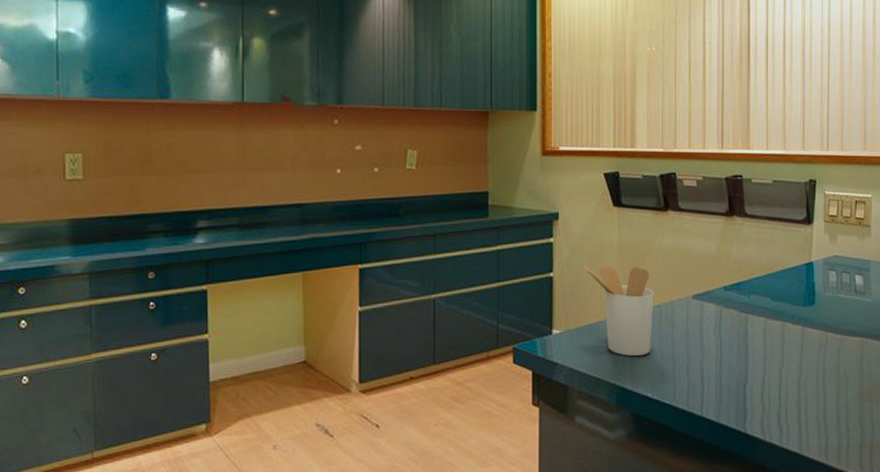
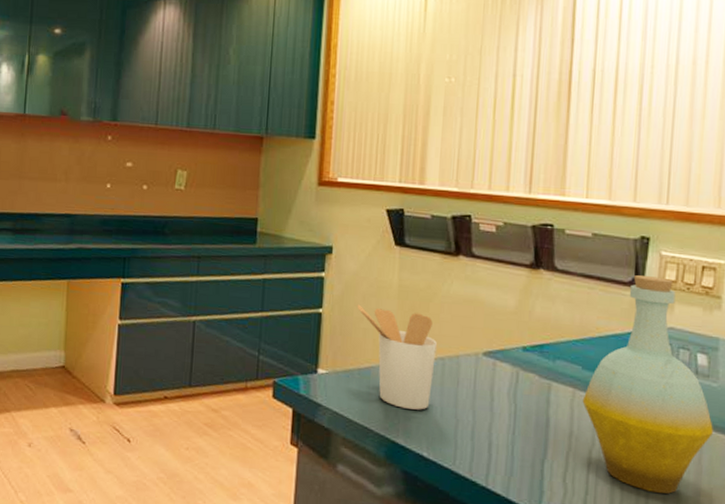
bottle: none [772,213,869,398] -> present [582,275,713,494]

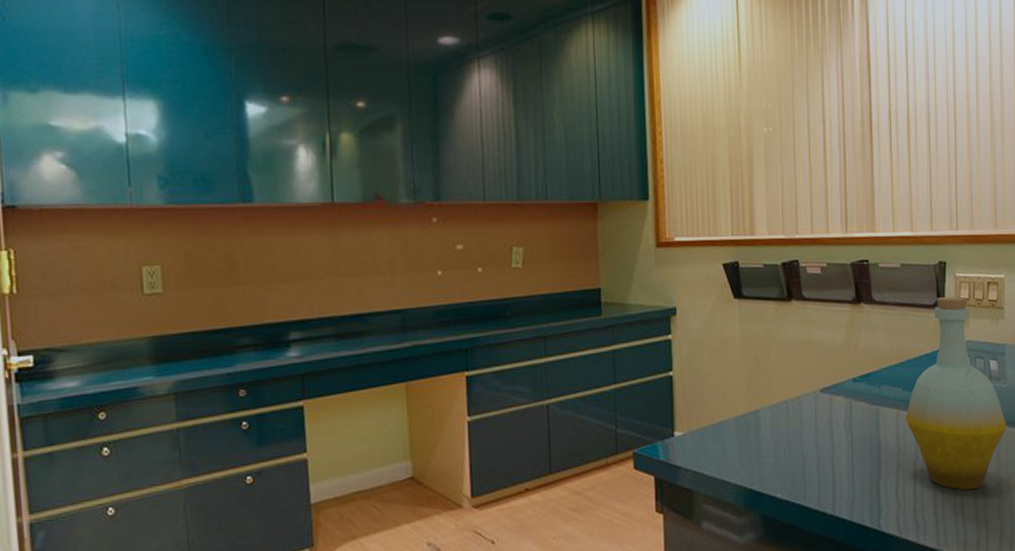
utensil holder: present [357,304,437,410] -> none [704,361,780,456]

